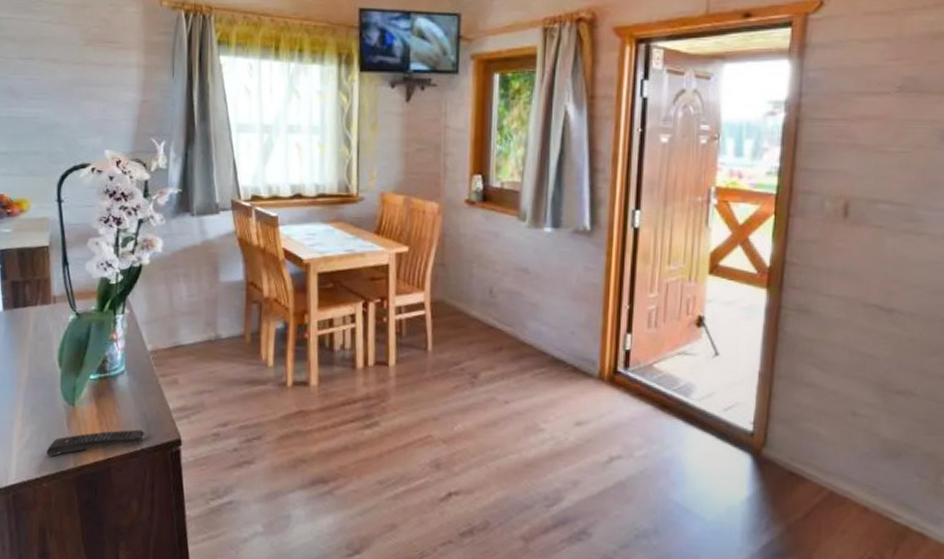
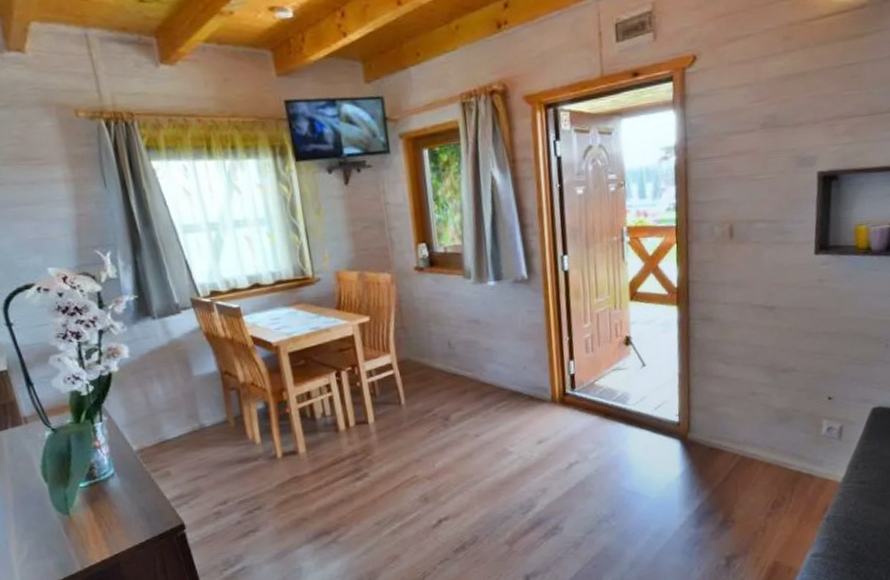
remote control: present [46,429,149,457] -> none [49,523,151,565]

